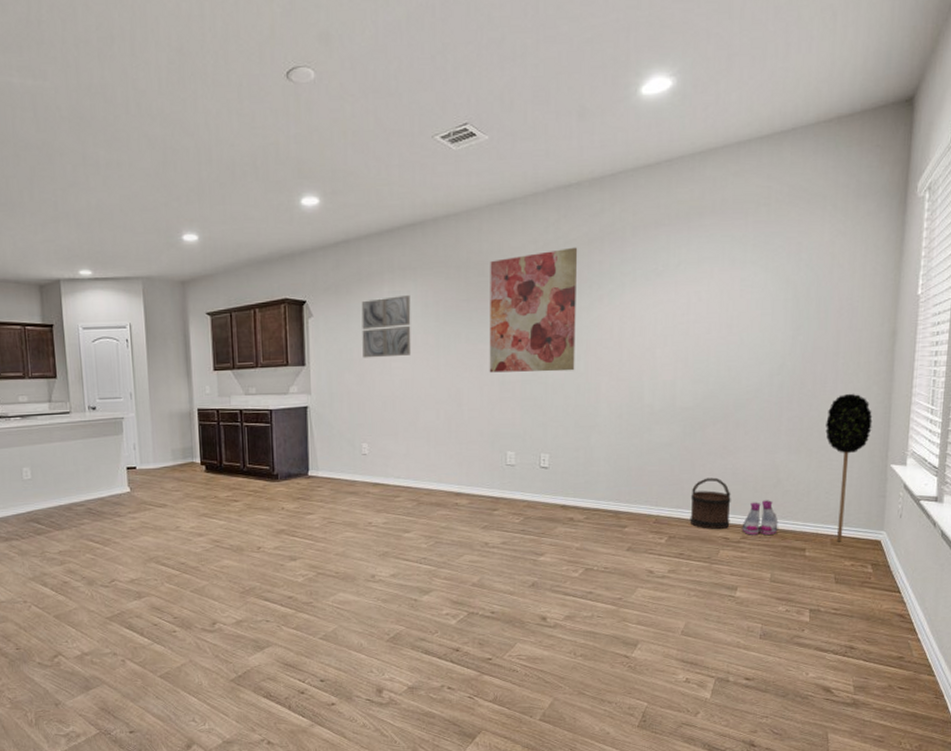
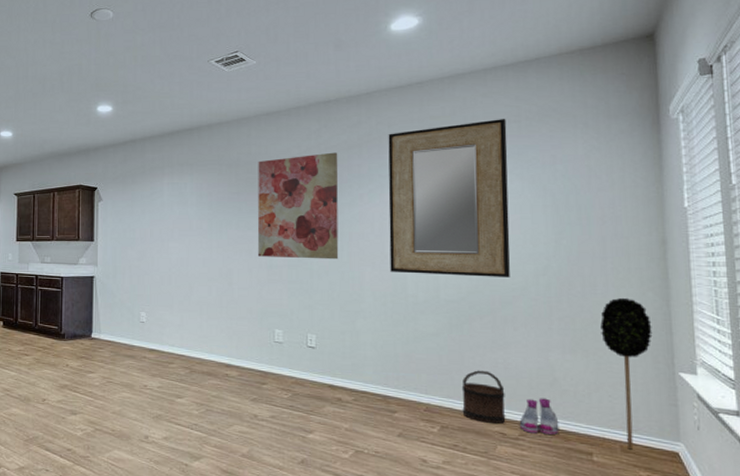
wall art: present [361,294,411,358] -> none [144,186,187,238]
home mirror: none [627,202,756,382] -> present [388,119,511,277]

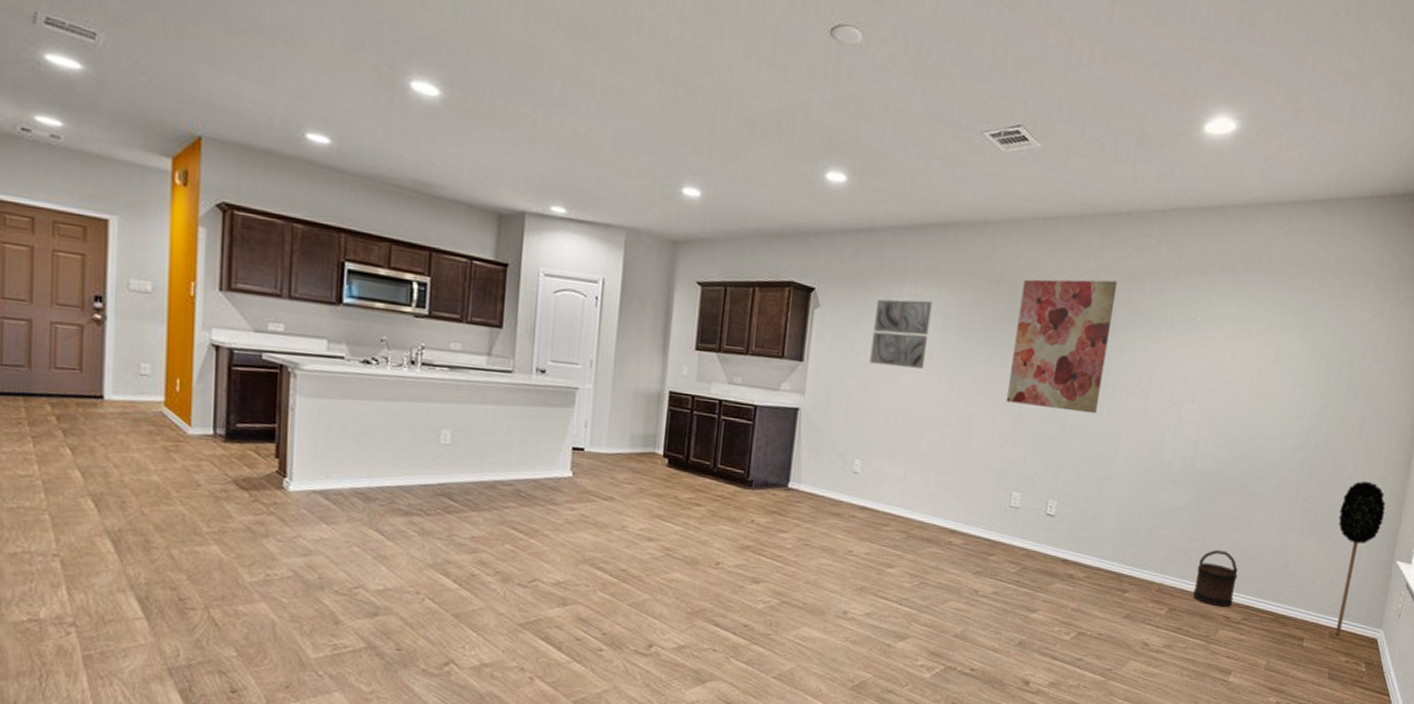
wall art: none [144,186,187,238] -> present [870,299,933,369]
home mirror: present [388,119,511,277] -> none [1149,265,1302,451]
boots: present [519,398,559,435] -> none [1244,581,1281,619]

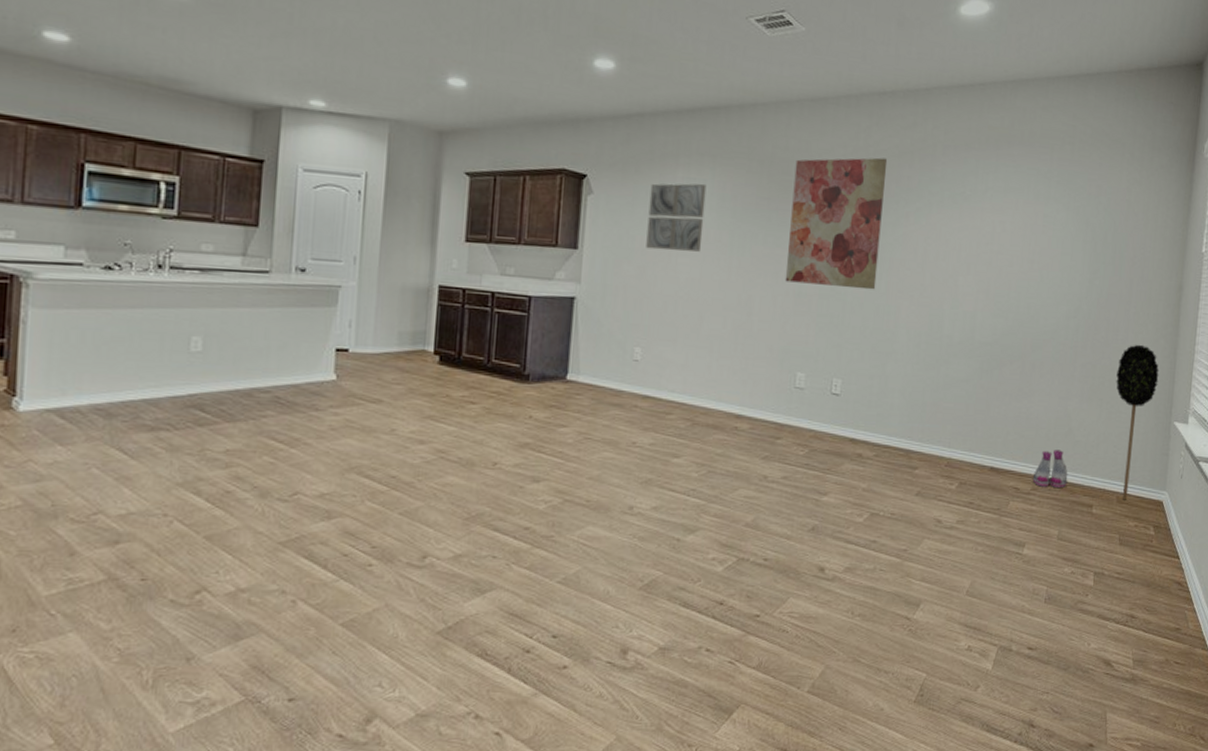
bucket: present [1193,550,1238,608] -> none [982,420,1024,479]
boots: none [1244,581,1281,619] -> present [1032,449,1068,488]

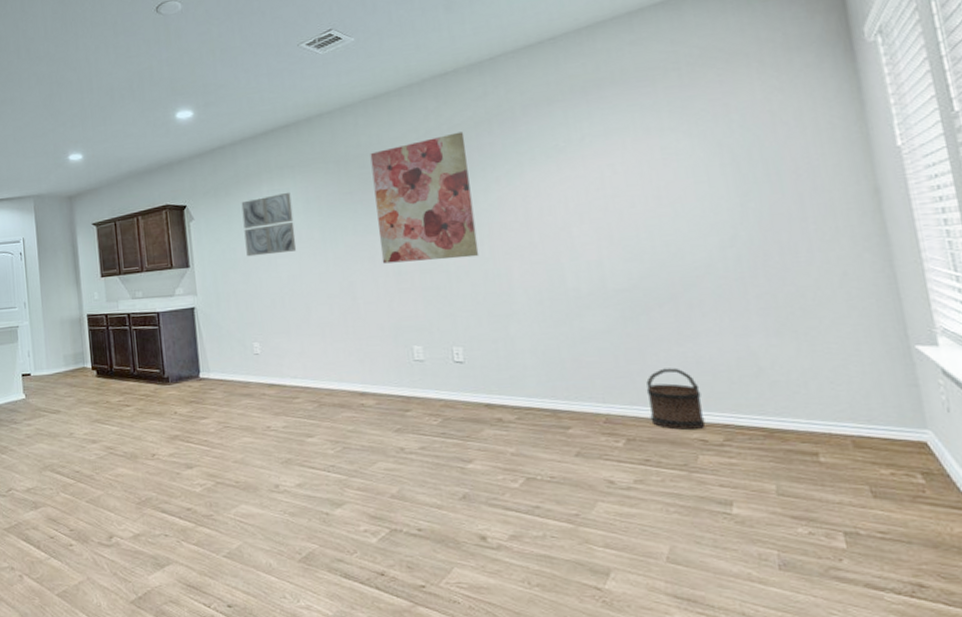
bucket: none [982,420,1024,479] -> present [646,367,706,431]
boots: present [1032,449,1068,488] -> none [722,393,774,437]
decorative plant: present [1116,344,1159,500] -> none [808,262,876,444]

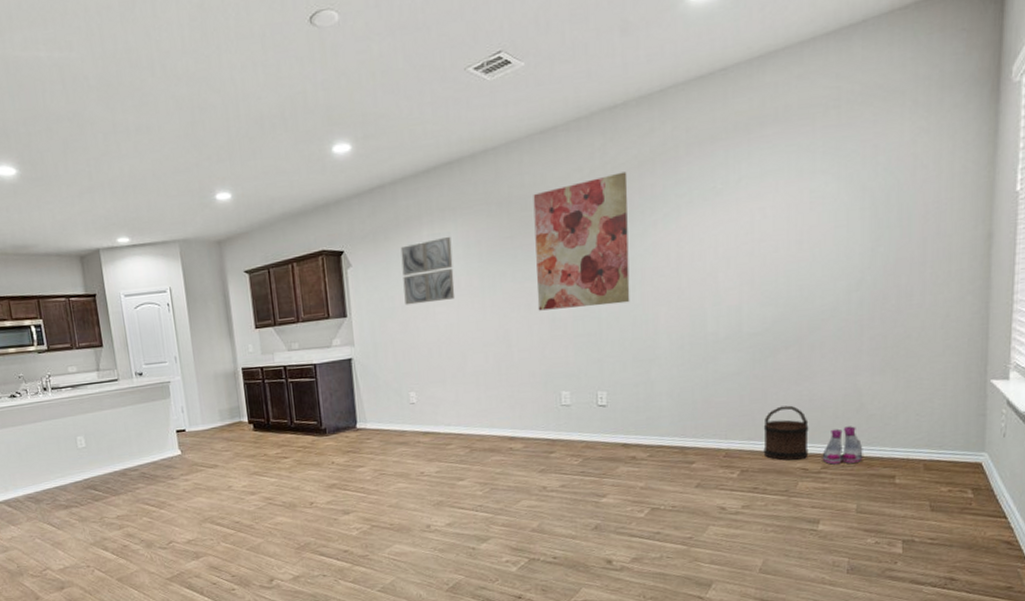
boots: none [722,393,774,437] -> present [822,426,863,465]

